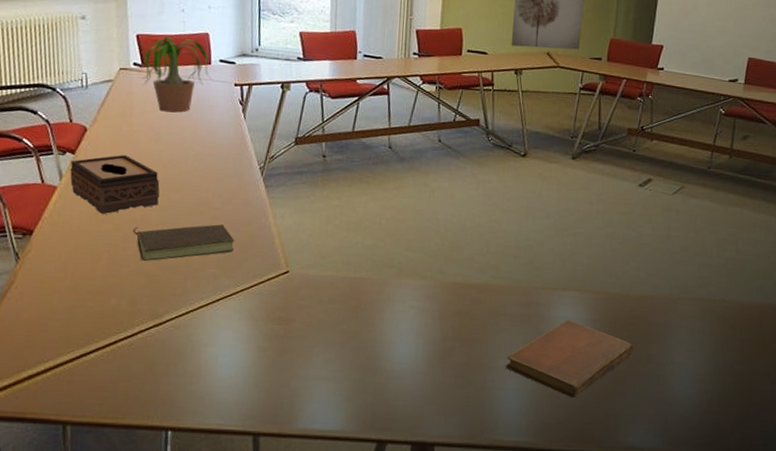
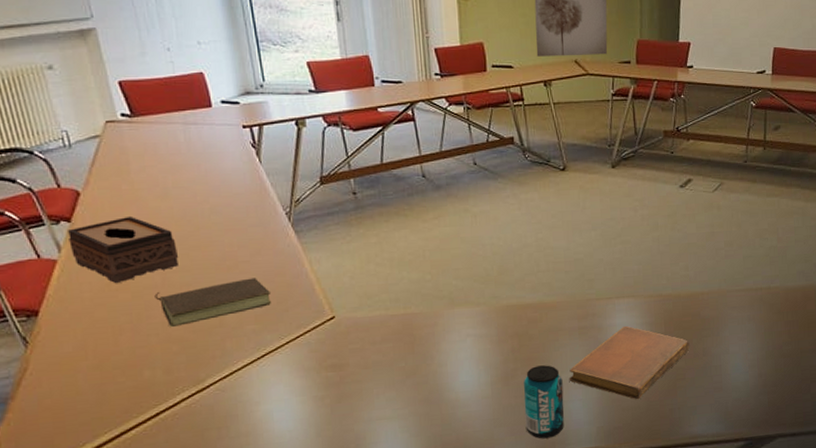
potted plant: present [142,36,213,113] -> none [131,80,217,165]
beverage can: none [456,348,499,425] -> present [523,365,564,439]

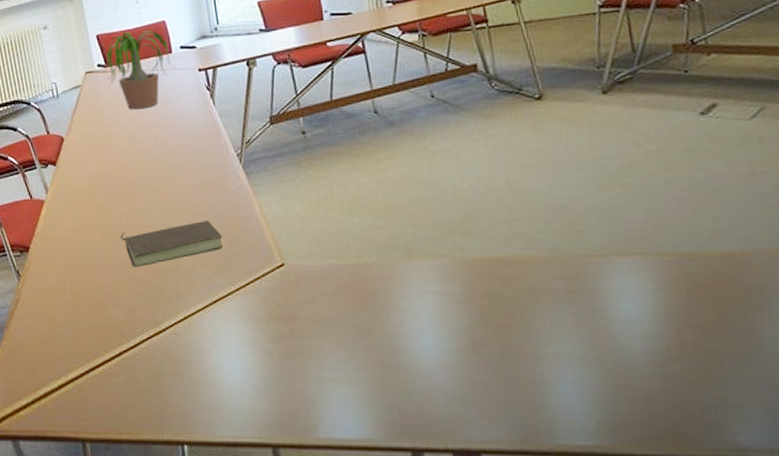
tissue box: present [68,215,179,284] -> none [54,159,142,224]
potted plant: none [131,80,217,165] -> present [105,30,176,110]
beverage can: present [523,365,564,439] -> none [496,334,552,427]
notebook: present [569,325,690,400] -> none [555,291,727,390]

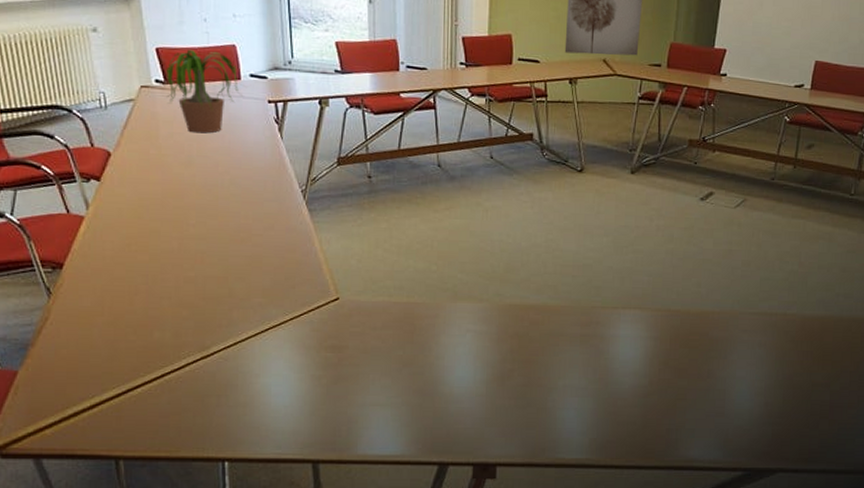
book: present [120,220,223,268] -> none [170,252,281,293]

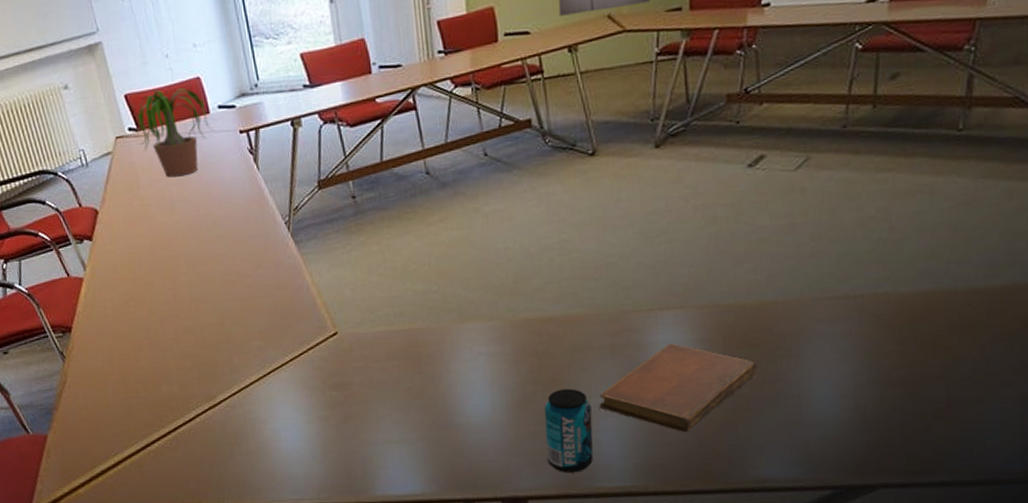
beverage can: none [517,369,559,444] -> present [544,388,593,473]
notebook: none [565,338,694,416] -> present [599,343,757,433]

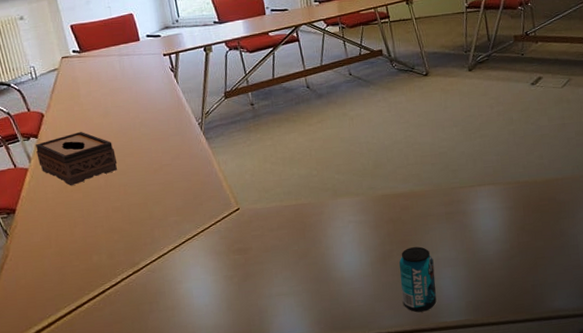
tissue box: none [90,232,187,301] -> present [36,131,118,186]
potted plant: present [136,88,215,178] -> none [80,21,144,89]
notebook: present [599,343,757,433] -> none [439,210,548,277]

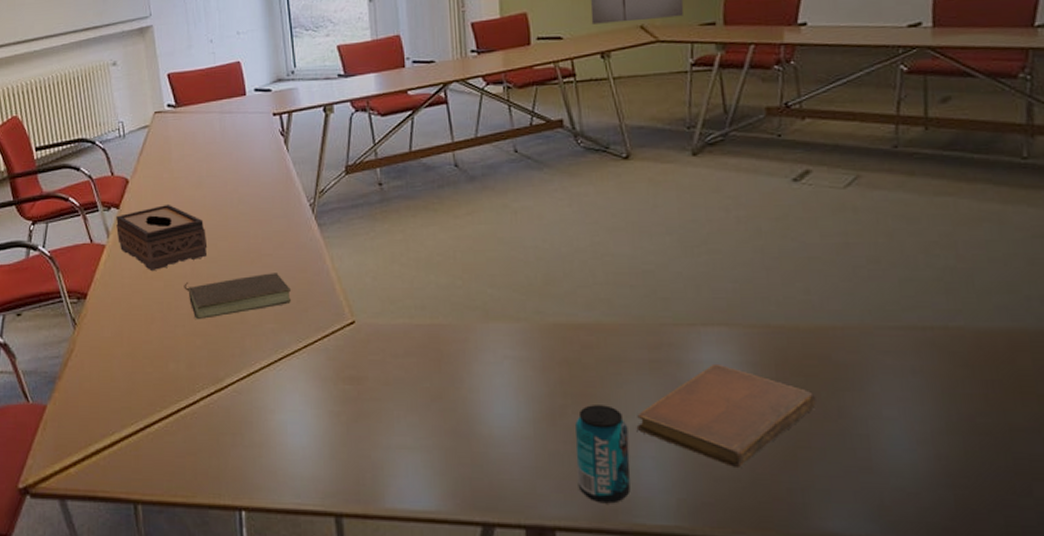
book: none [100,178,189,220] -> present [184,273,292,320]
notebook: none [439,210,548,277] -> present [636,363,816,469]

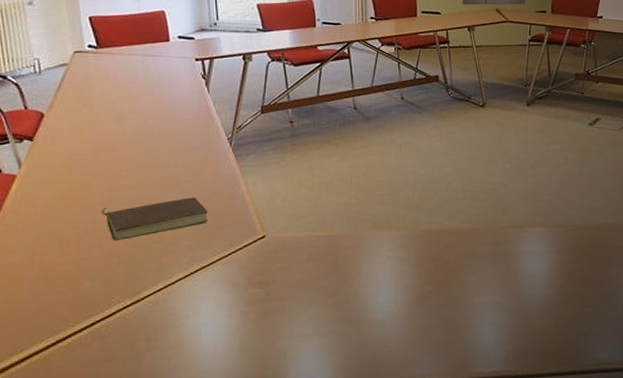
tissue box: present [116,204,208,272] -> none [29,136,127,199]
beverage can: present [574,405,631,504] -> none [437,288,476,361]
notebook: present [636,363,816,469] -> none [481,253,596,326]

